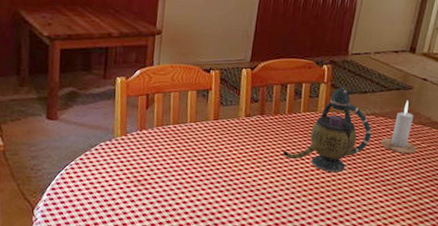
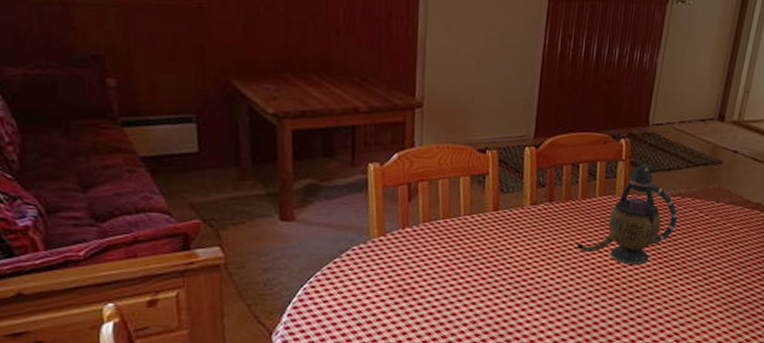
candle: present [381,100,417,154] -> none [688,176,728,239]

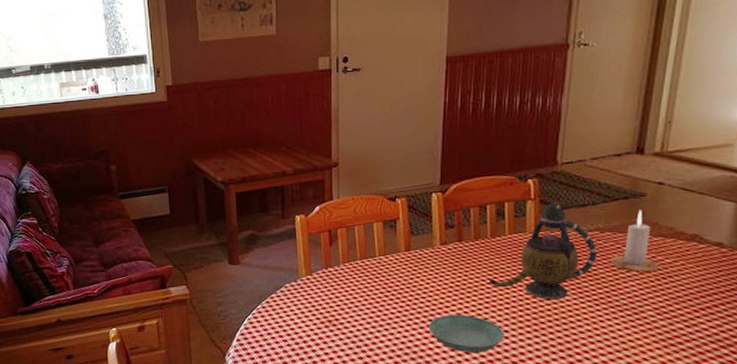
saucer: none [513,281,588,321] -> present [428,314,505,353]
candle: none [688,176,728,239] -> present [611,209,659,272]

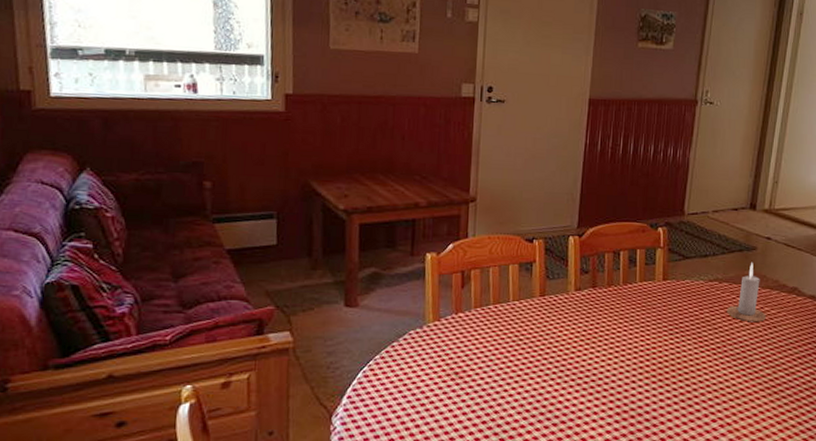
saucer: present [428,314,505,353] -> none [559,364,632,405]
teapot: present [488,202,598,299] -> none [619,251,716,348]

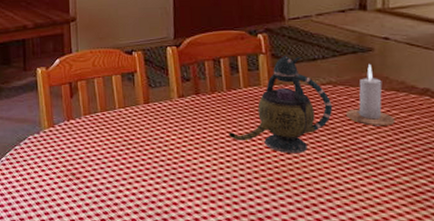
teapot: none [619,251,716,348] -> present [228,56,333,153]

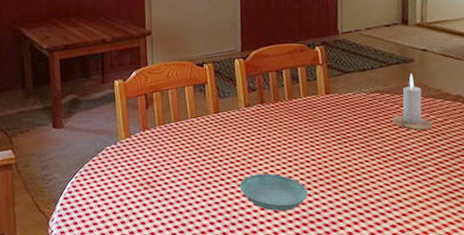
saucer: none [171,168,249,208] -> present [239,173,308,211]
teapot: present [228,56,333,153] -> none [289,67,381,157]

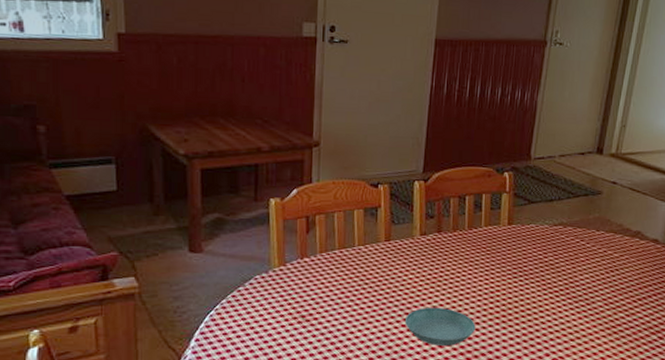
candle: present [392,73,433,130] -> none [571,206,609,266]

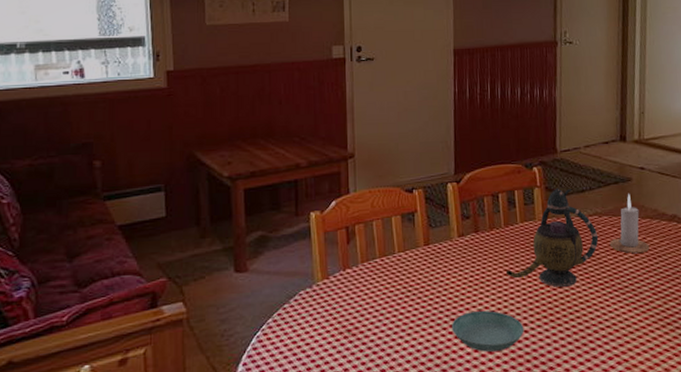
teapot: none [464,196,560,291] -> present [505,188,599,287]
candle: none [571,206,609,266] -> present [610,193,650,254]

